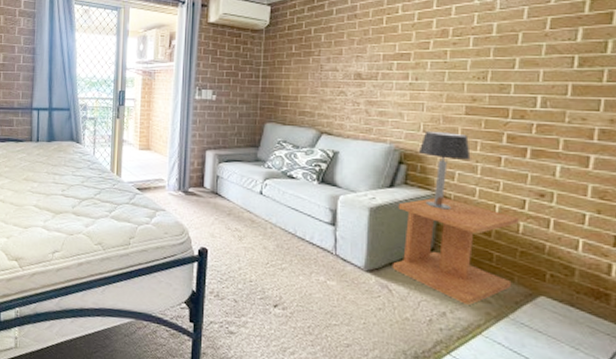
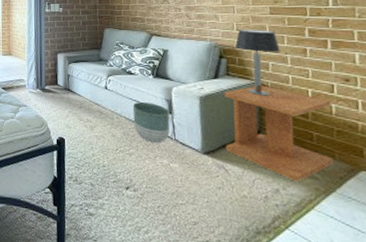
planter: none [290,211,333,259] -> present [132,102,170,144]

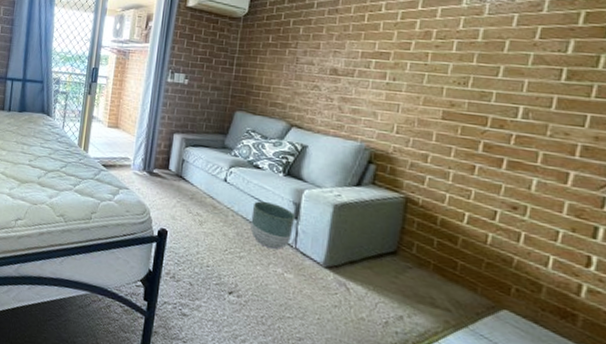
side table: present [223,85,335,182] -> none [351,200,488,312]
table lamp: present [234,29,281,96] -> none [389,132,444,214]

